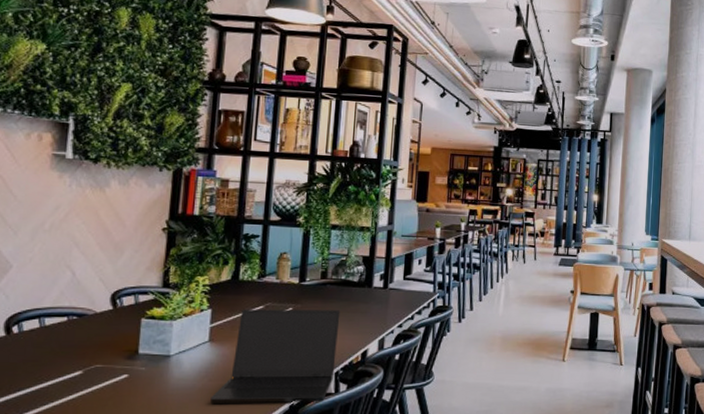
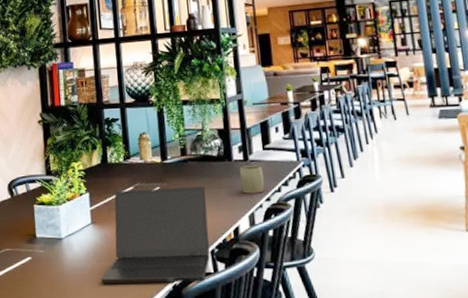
mug: none [376,293,401,320] -> present [239,165,265,194]

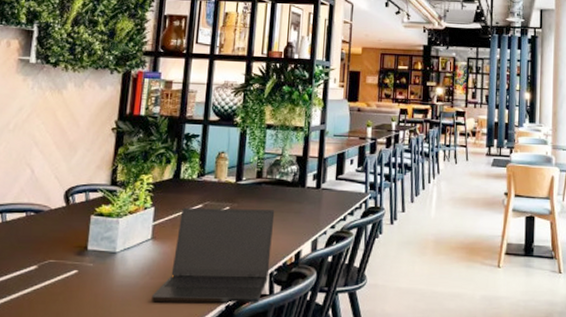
mug: present [239,165,265,194] -> none [309,193,333,220]

